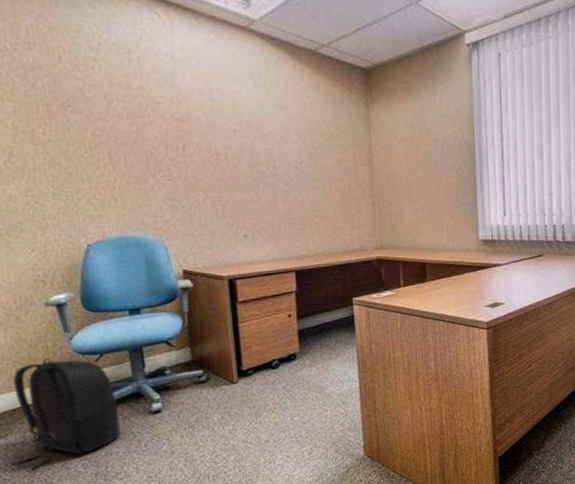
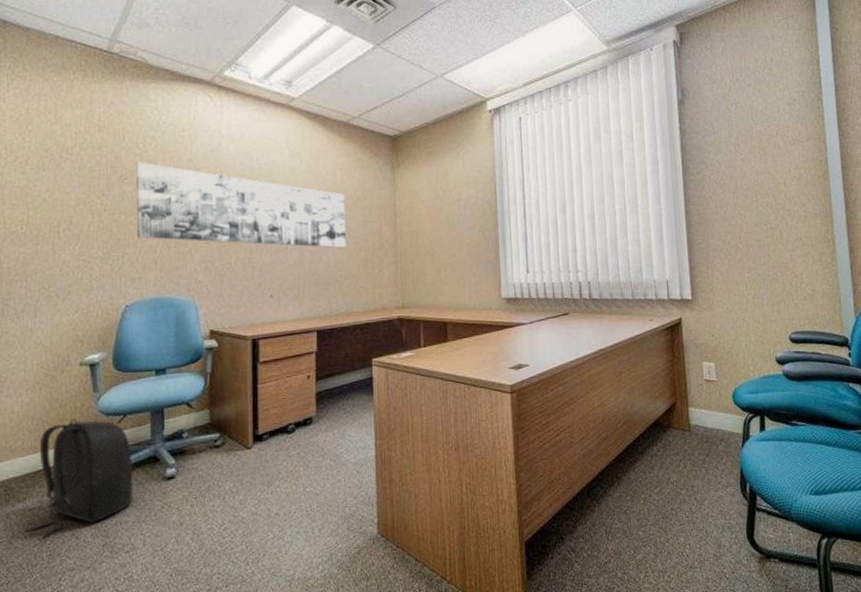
wall art: none [78,87,321,188] -> present [135,162,346,249]

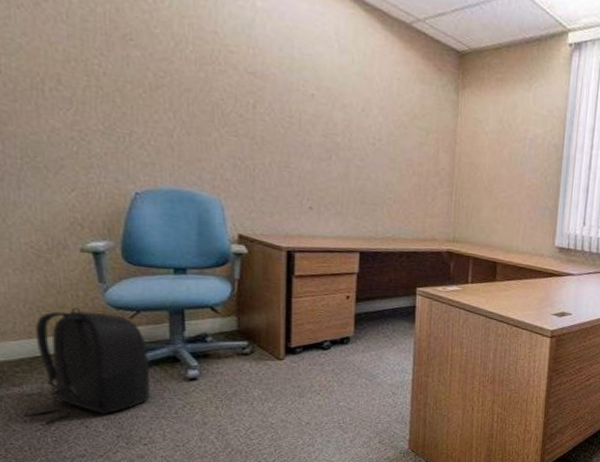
wall art: present [135,162,346,249] -> none [143,20,400,169]

